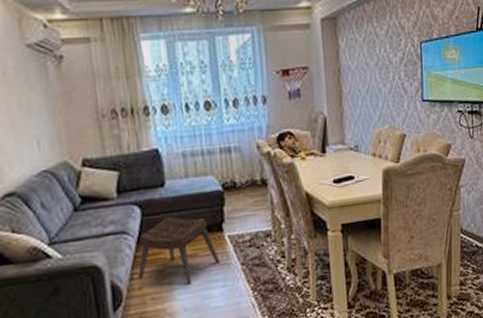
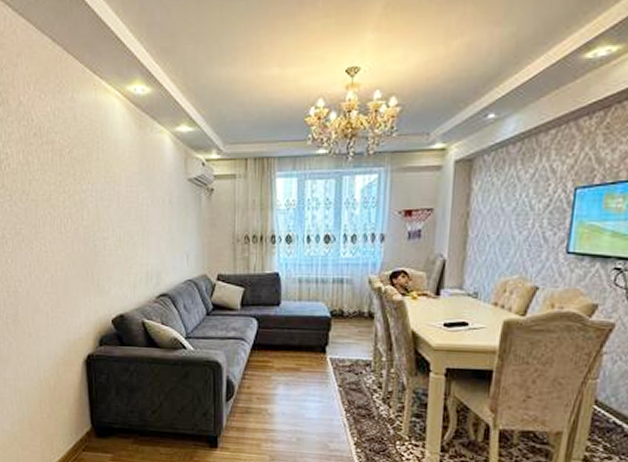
ottoman: present [137,216,221,285] -> none [248,332,320,394]

